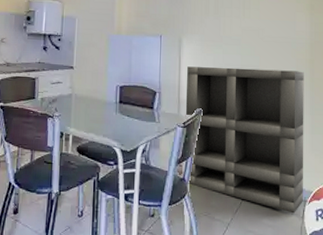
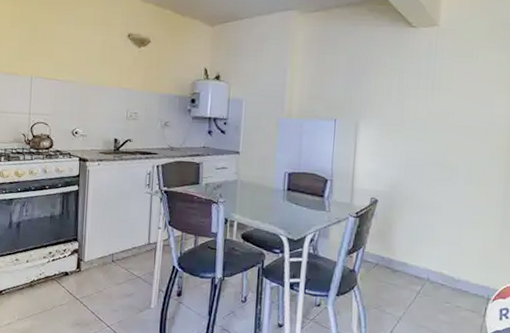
shelving unit: present [185,66,304,214] -> none [357,153,499,312]

